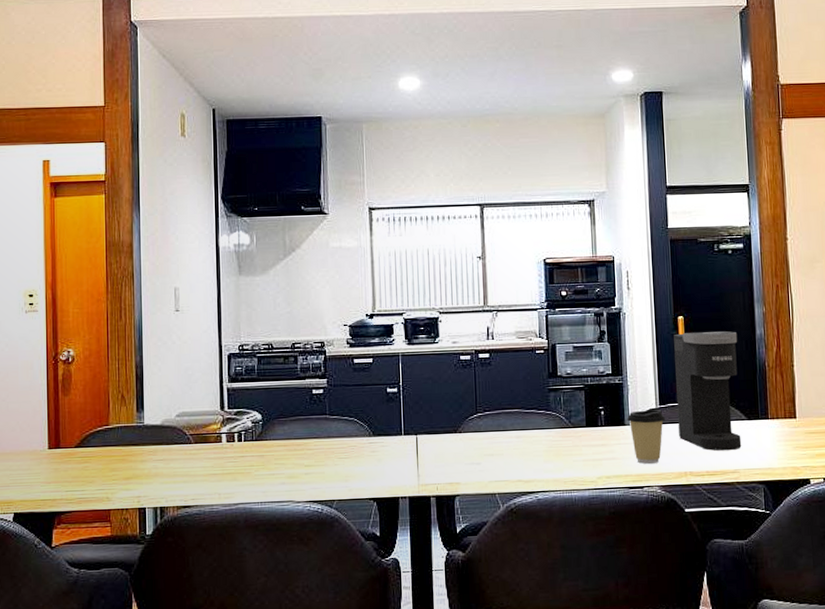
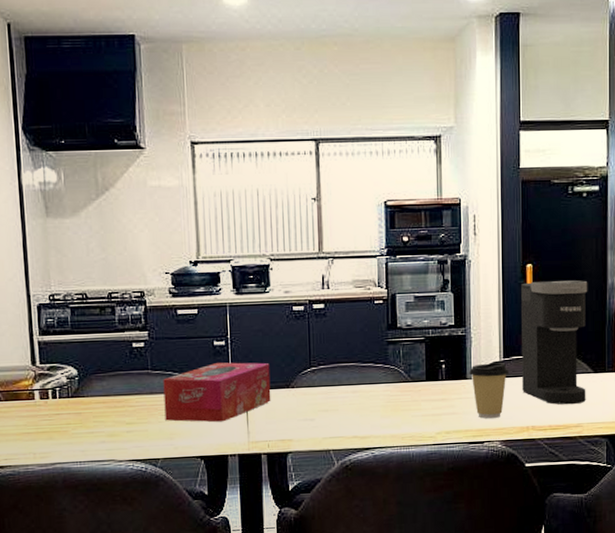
tissue box: none [340,408,440,466] -> present [163,362,271,422]

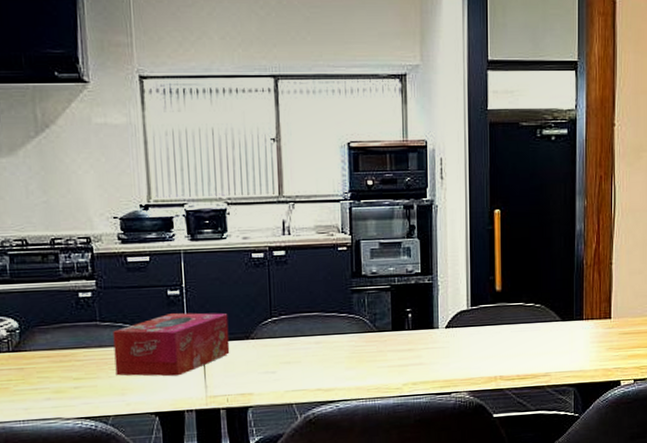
coffee cup: present [469,361,510,418] -> none [436,310,477,369]
coffee maker: present [521,280,588,405] -> none [489,226,556,354]

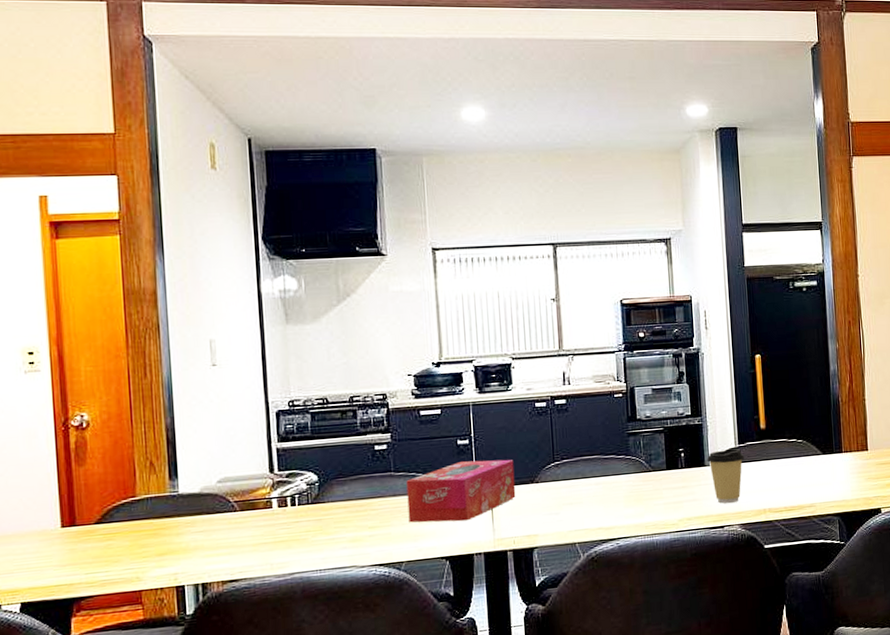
coffee cup: none [436,310,477,369] -> present [707,448,745,504]

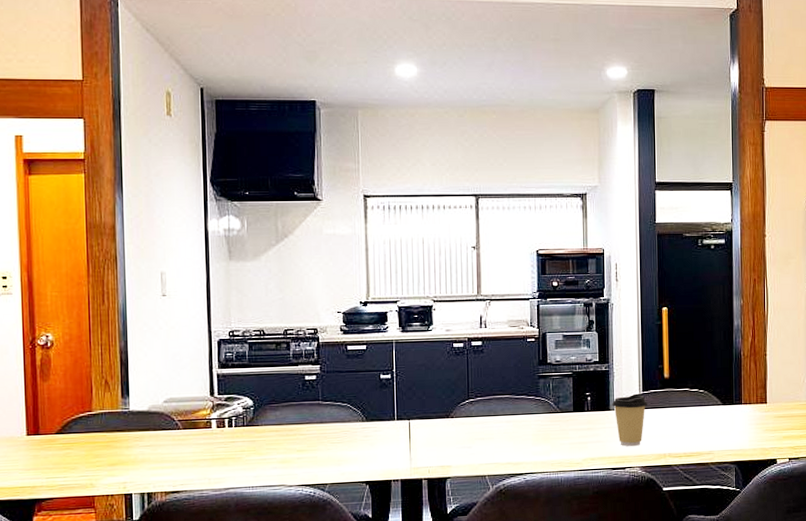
tissue box: present [406,459,516,523] -> none [332,394,432,450]

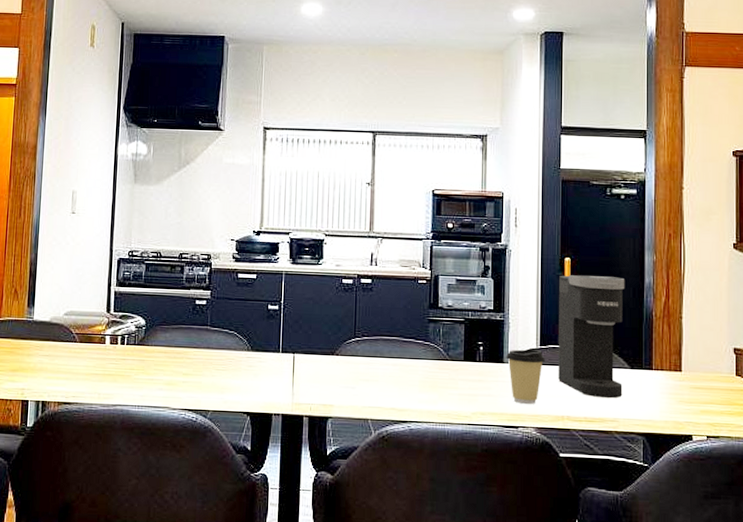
coffee maker: none [658,322,717,434] -> present [558,275,625,399]

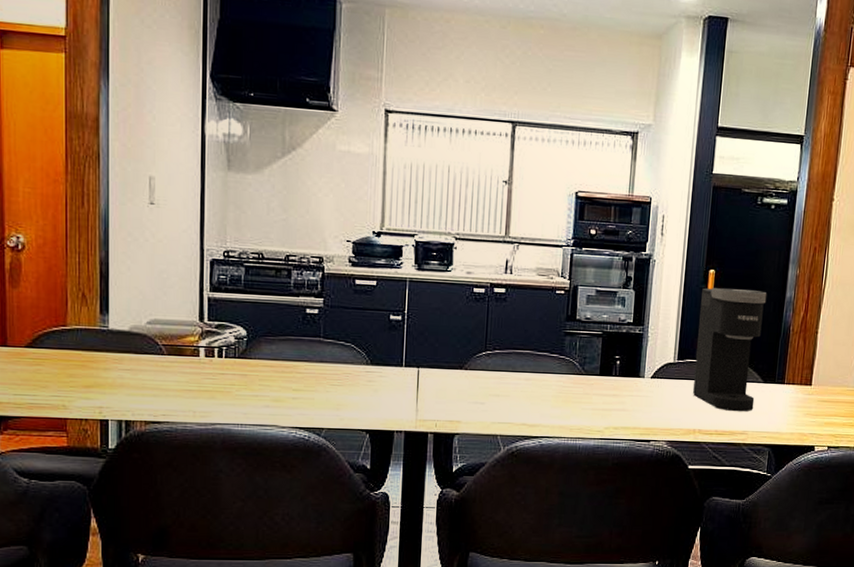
coffee cup: present [506,348,546,404] -> none [643,363,682,418]

